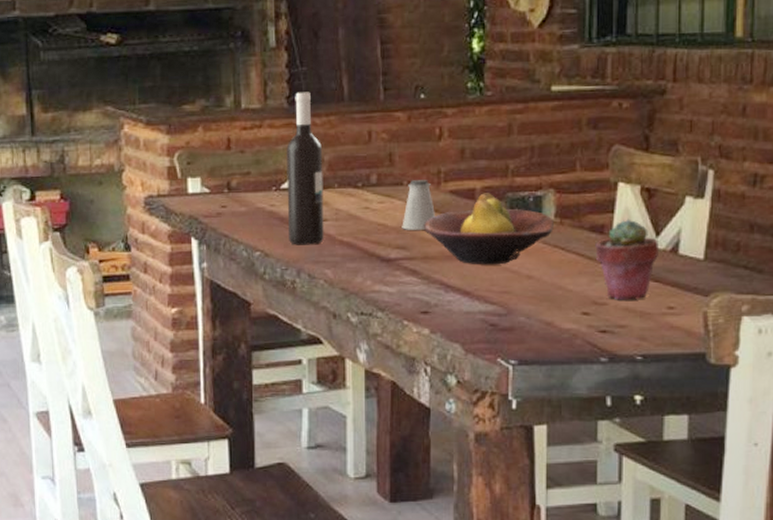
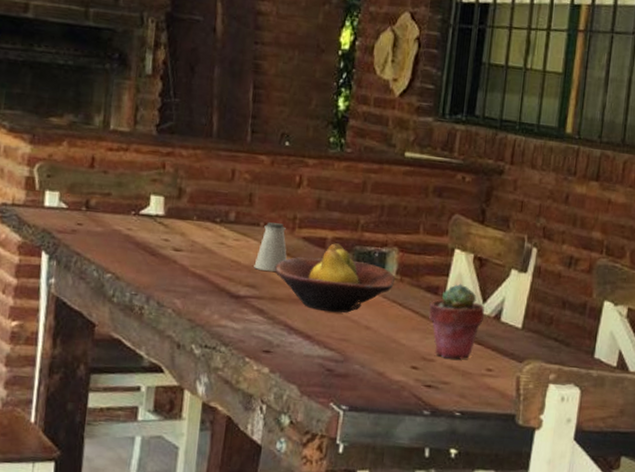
wine bottle: present [286,92,324,245] -> none [142,122,186,274]

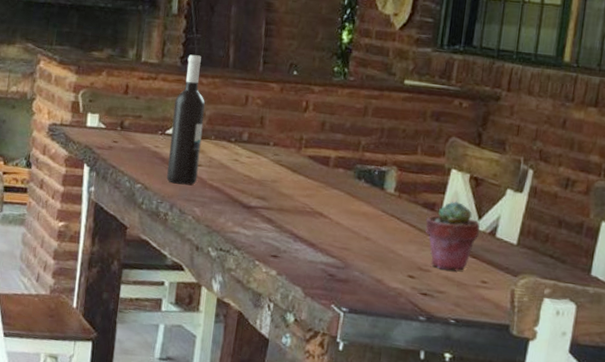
wine bottle: none [142,122,186,274] -> present [167,54,206,185]
saltshaker: present [254,222,287,271] -> none [264,142,294,186]
fruit bowl: present [274,243,395,313] -> none [282,161,393,225]

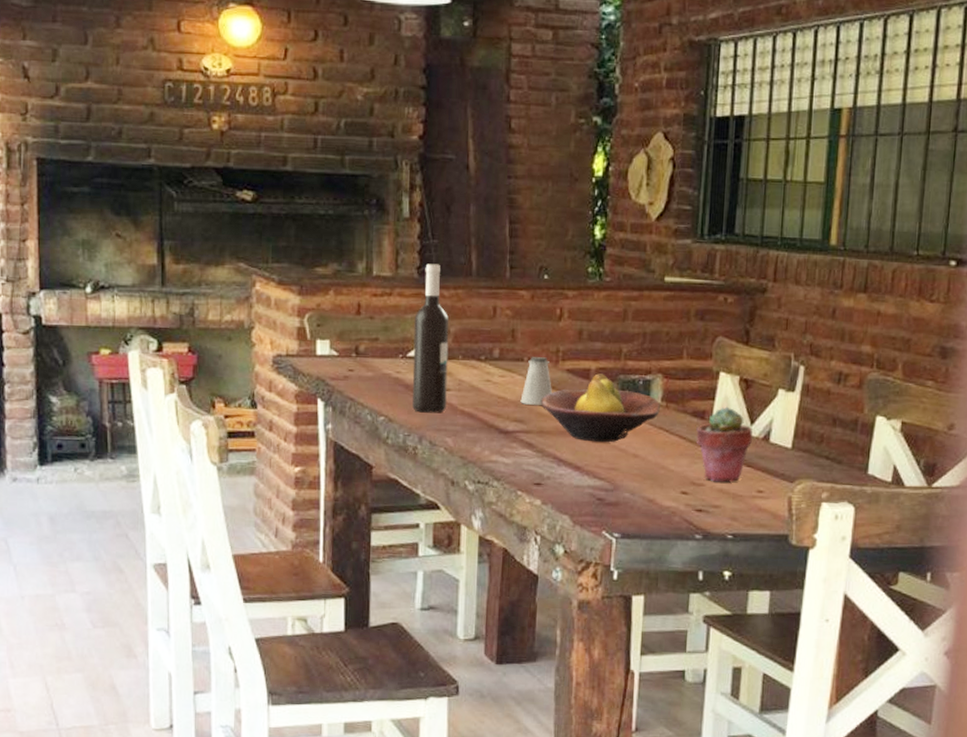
saltshaker: none [264,142,294,186] -> present [520,357,552,405]
fruit bowl: none [282,161,393,225] -> present [540,373,660,443]

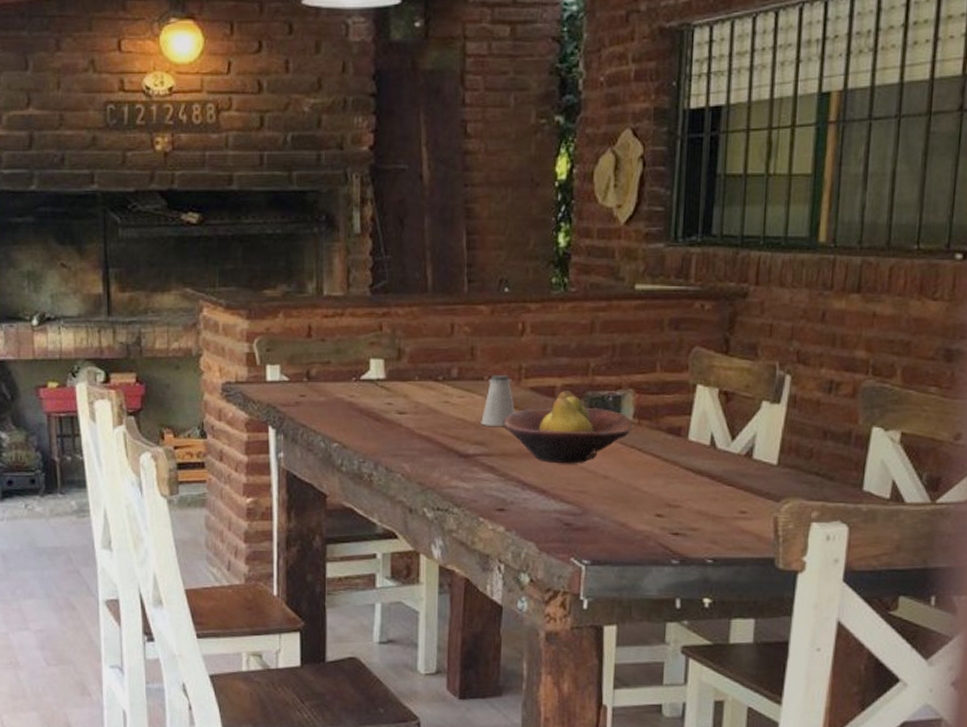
wine bottle: present [412,264,450,413] -> none [366,281,405,438]
potted succulent: present [696,406,753,482] -> none [671,422,734,503]

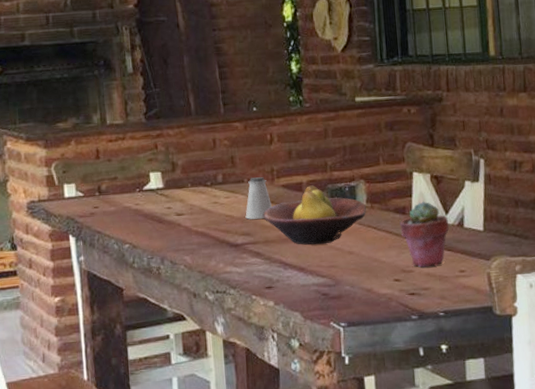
potted succulent: none [671,422,734,503] -> present [400,201,449,267]

